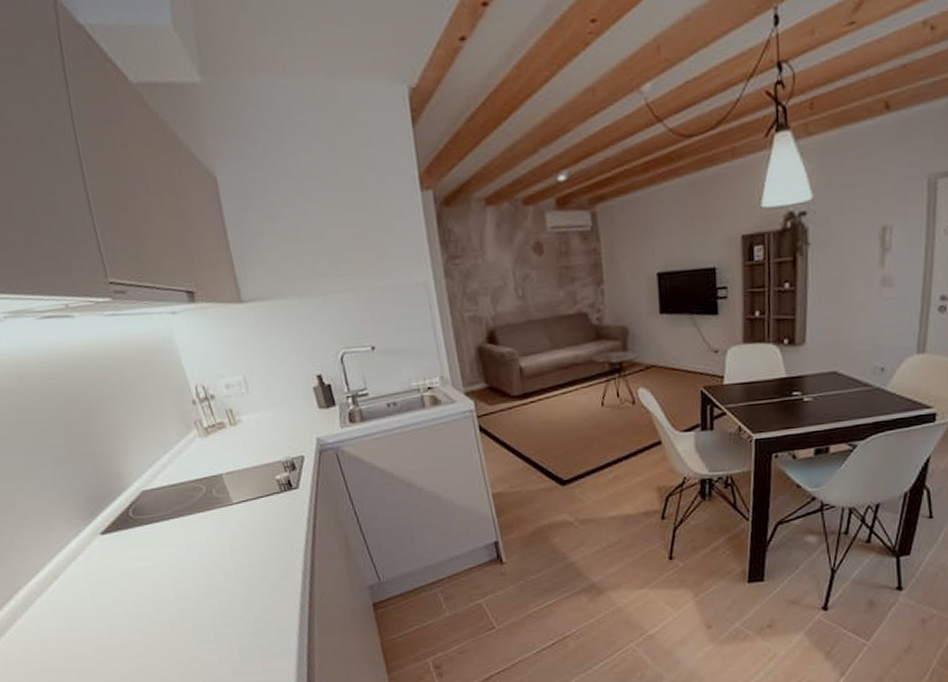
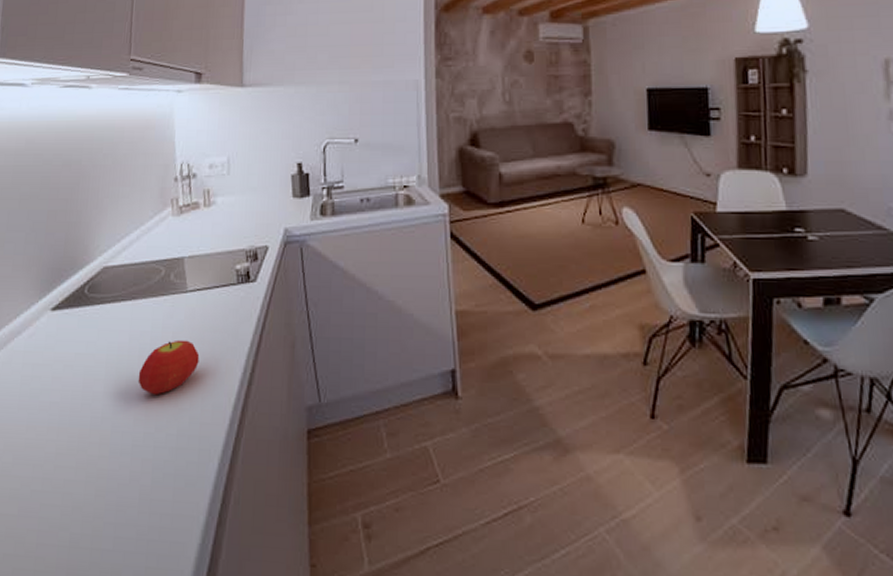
fruit: none [204,545,260,594] -> present [138,339,200,396]

